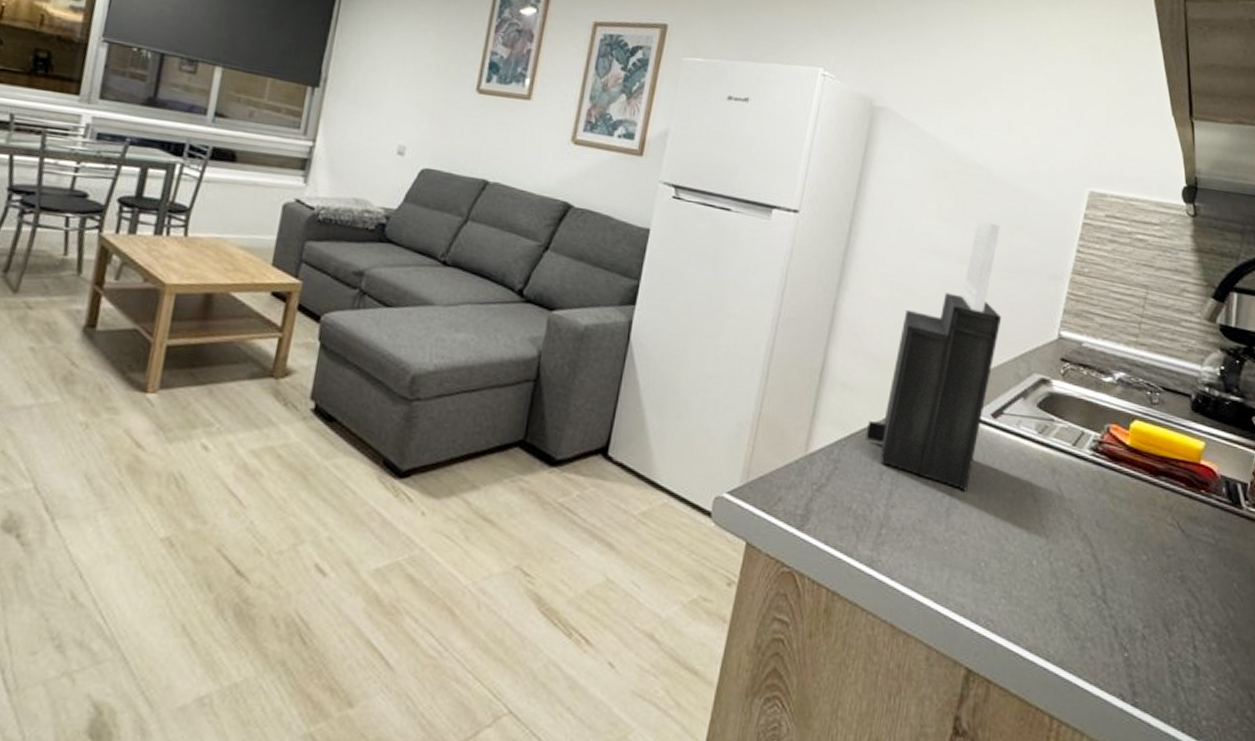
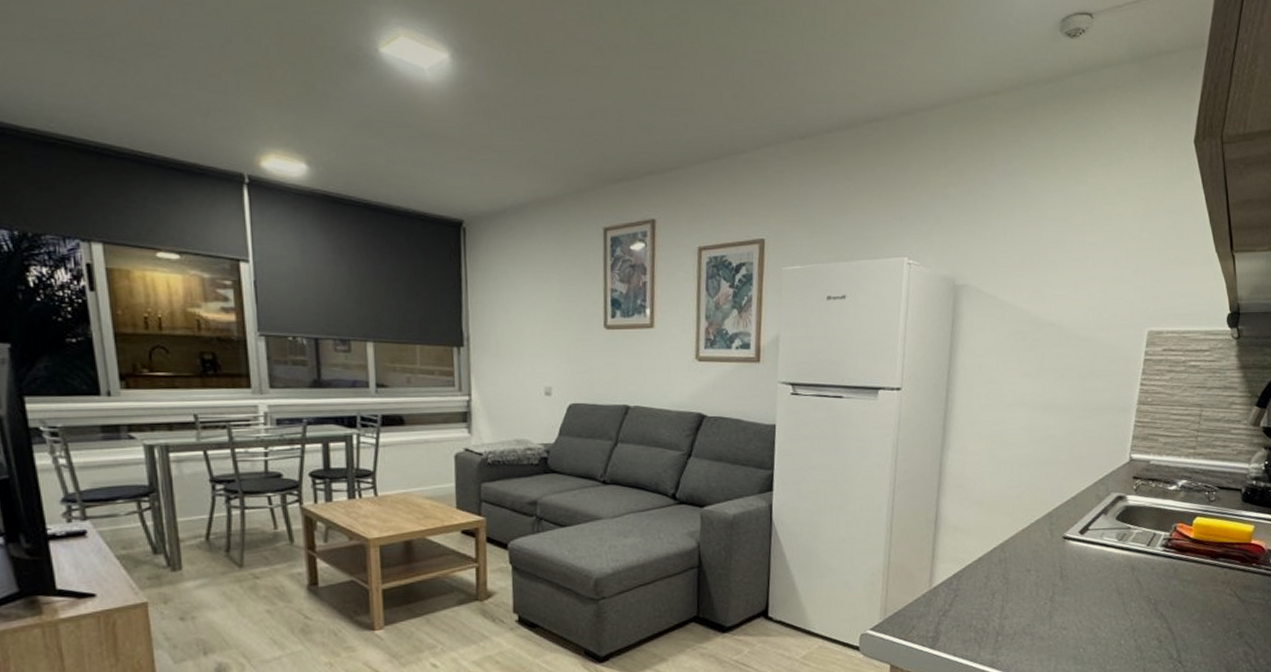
knife block: present [865,221,1002,491] -> none [977,372,1082,596]

